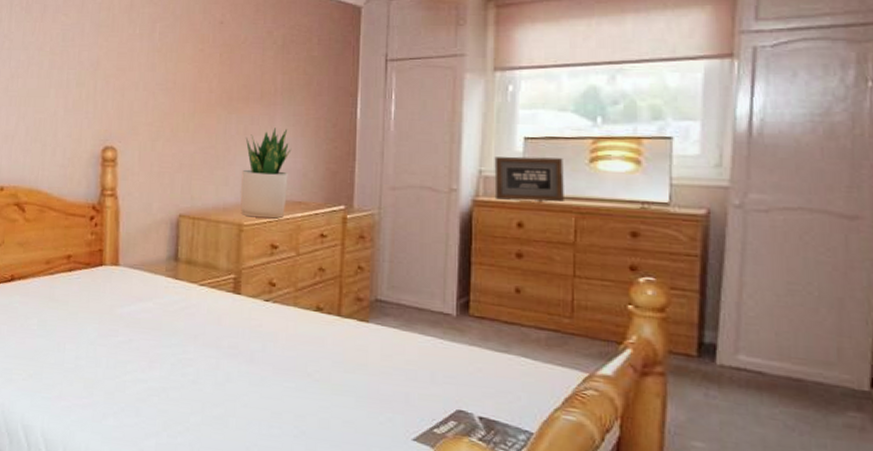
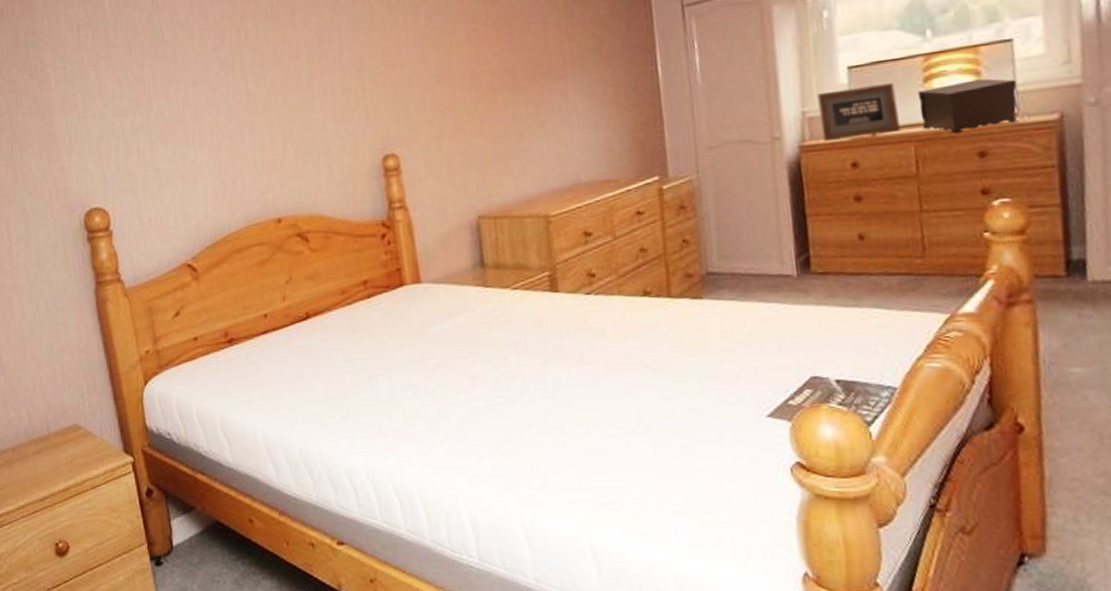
planter: present [240,127,292,219] -> none [538,102,594,206]
decorative box: none [583,167,672,212] -> present [917,78,1018,133]

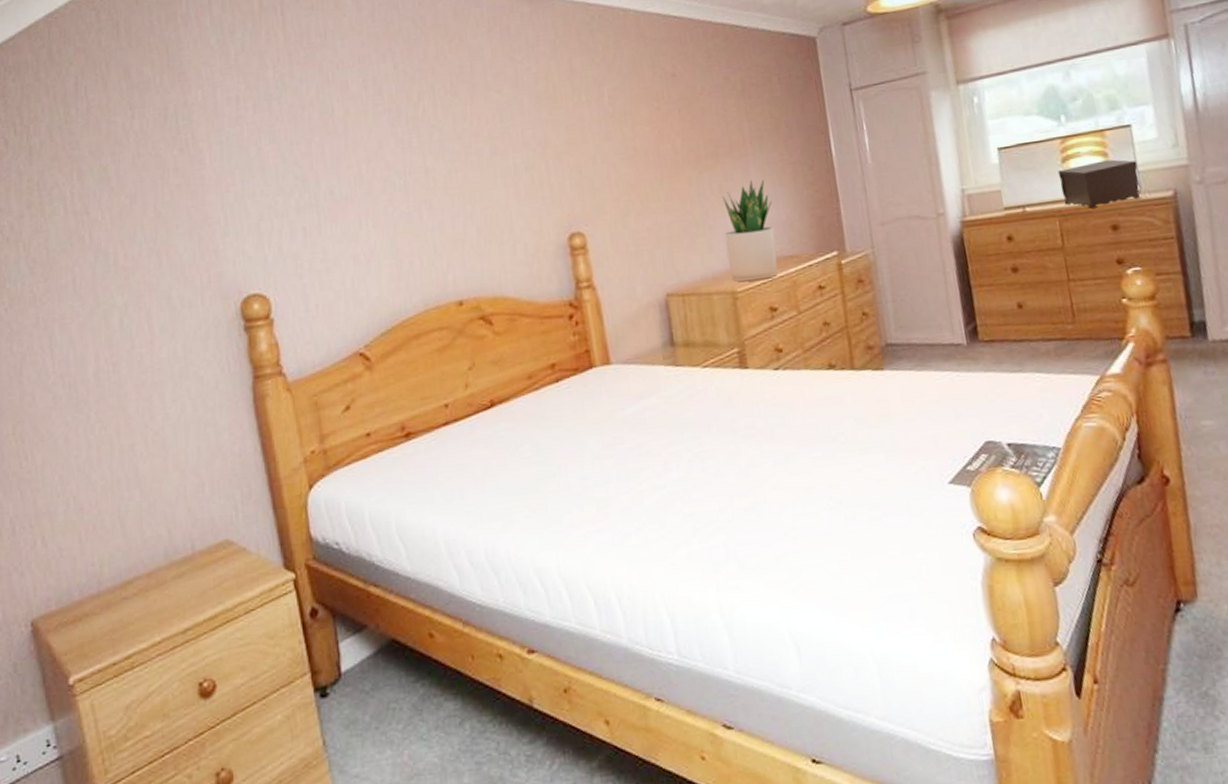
planter: none [538,102,594,206] -> present [722,180,778,283]
picture frame: present [817,83,900,141] -> none [973,163,1046,216]

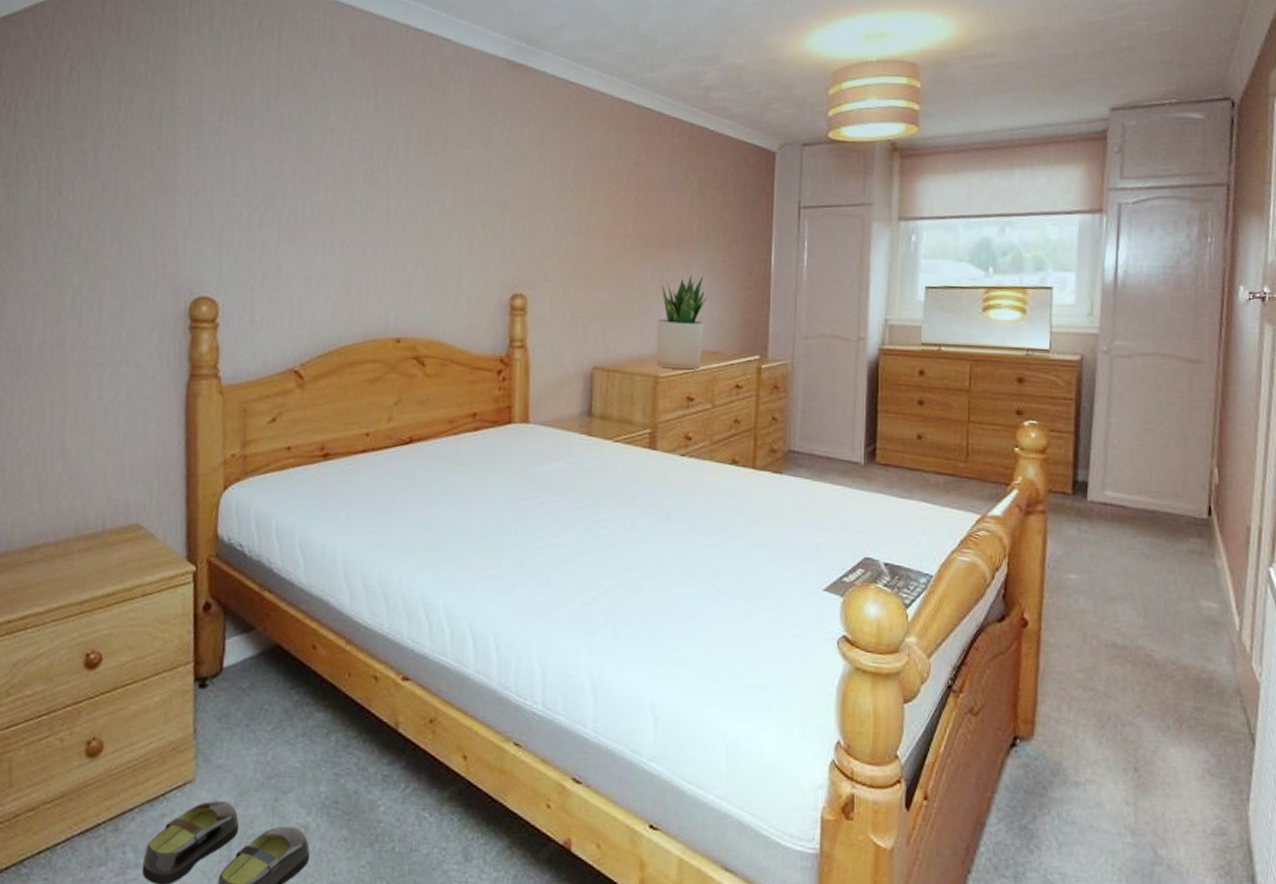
decorative box: present [1057,159,1140,209] -> none [977,316,1052,359]

